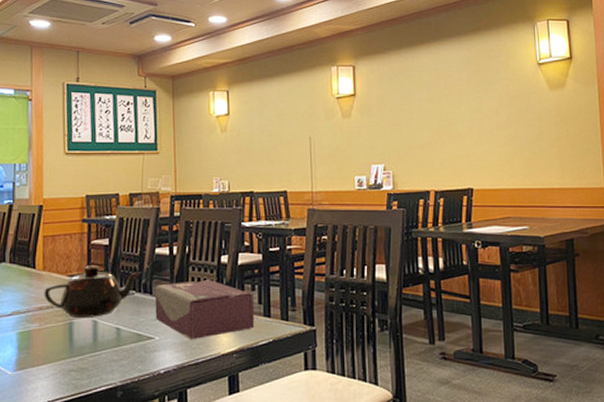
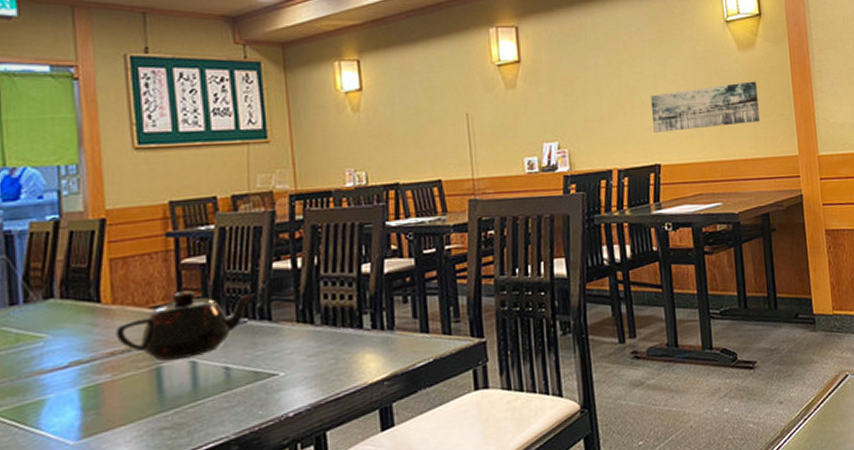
tissue box: present [154,280,255,340] -> none [274,295,409,371]
wall art: none [466,118,568,160] -> present [650,81,761,133]

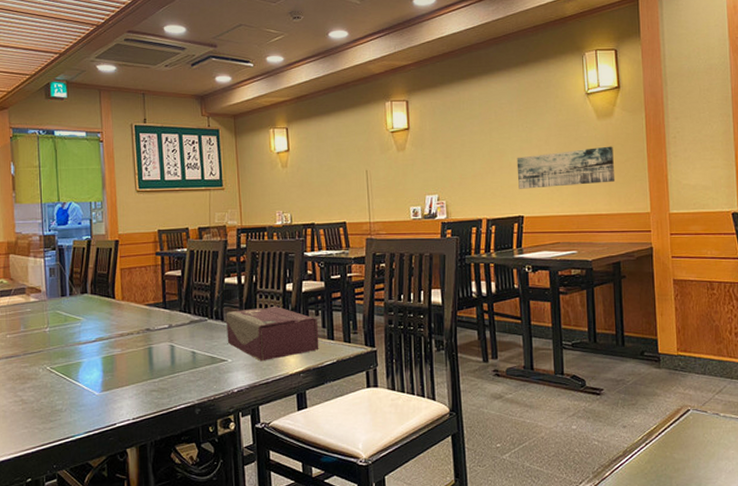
teapot: present [115,291,255,361] -> none [124,295,213,343]
tissue box: none [274,295,409,371] -> present [225,306,319,362]

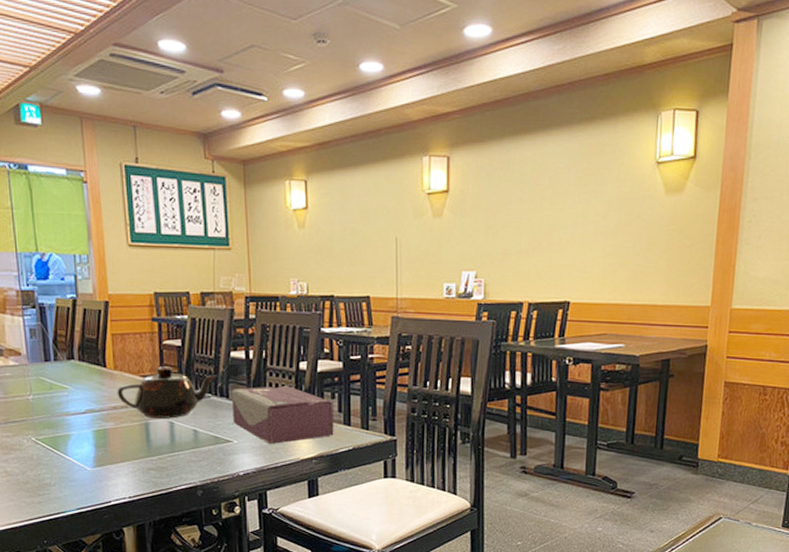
teapot: none [124,295,213,343] -> present [117,366,217,419]
wall art: present [516,146,616,189] -> none [567,227,679,271]

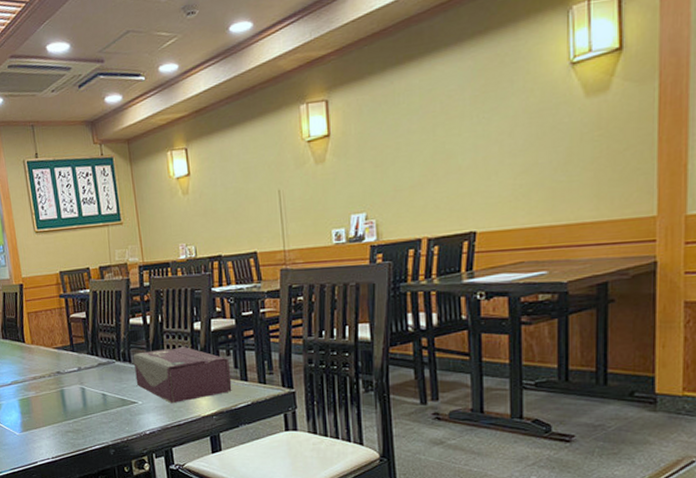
teapot: present [117,366,217,419] -> none [35,337,119,385]

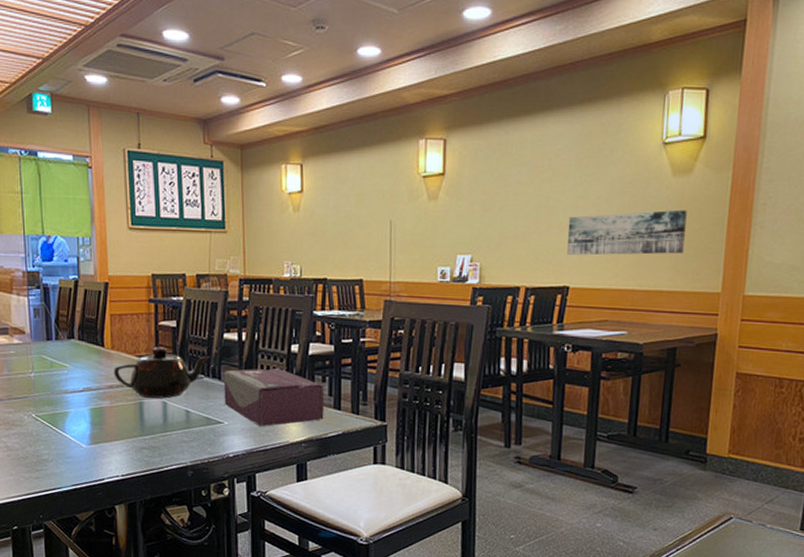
teapot: none [35,337,119,385] -> present [113,347,210,399]
wall art: none [468,131,608,199] -> present [567,209,687,256]

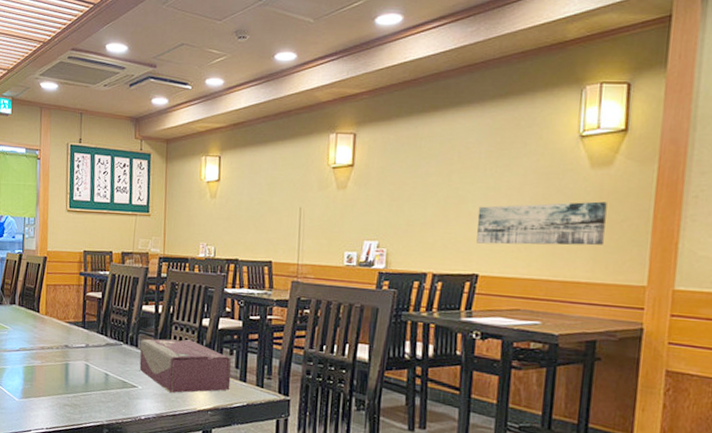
teapot: present [113,347,210,399] -> none [45,315,129,362]

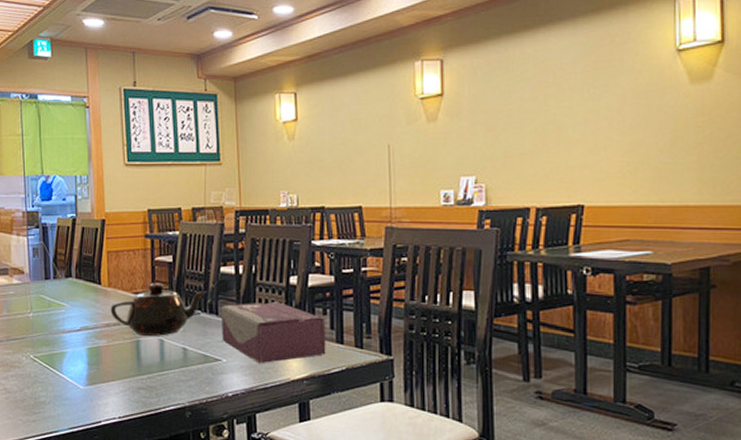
teapot: none [45,315,129,362] -> present [110,283,207,336]
wall art: present [476,201,607,246] -> none [578,118,711,171]

